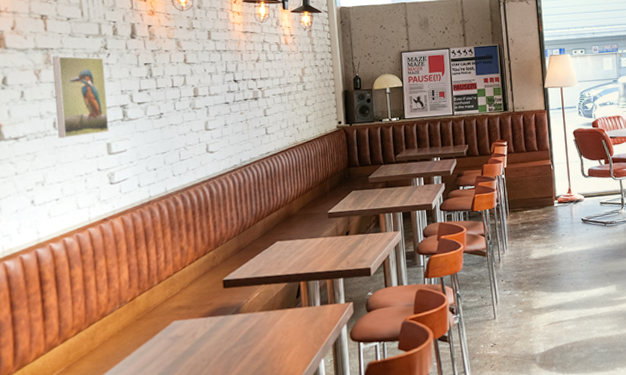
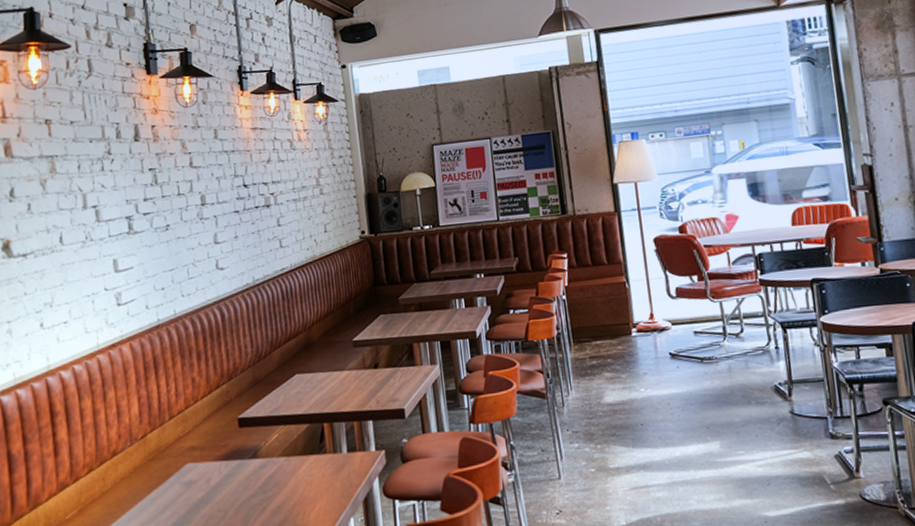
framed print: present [51,55,109,139] -> none [56,163,115,255]

